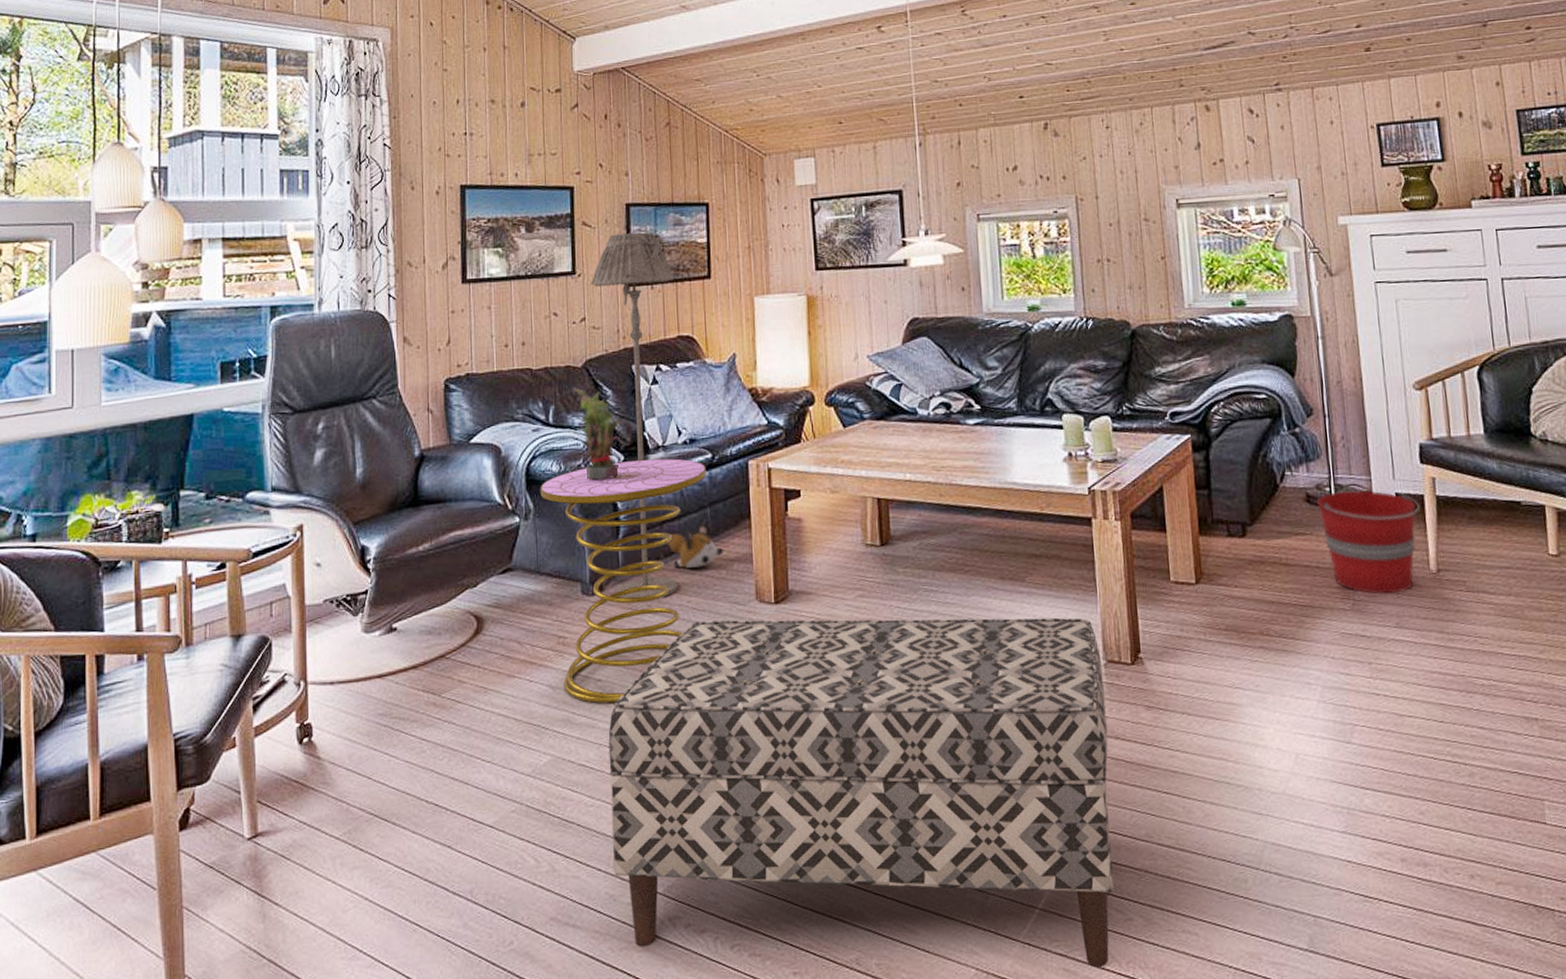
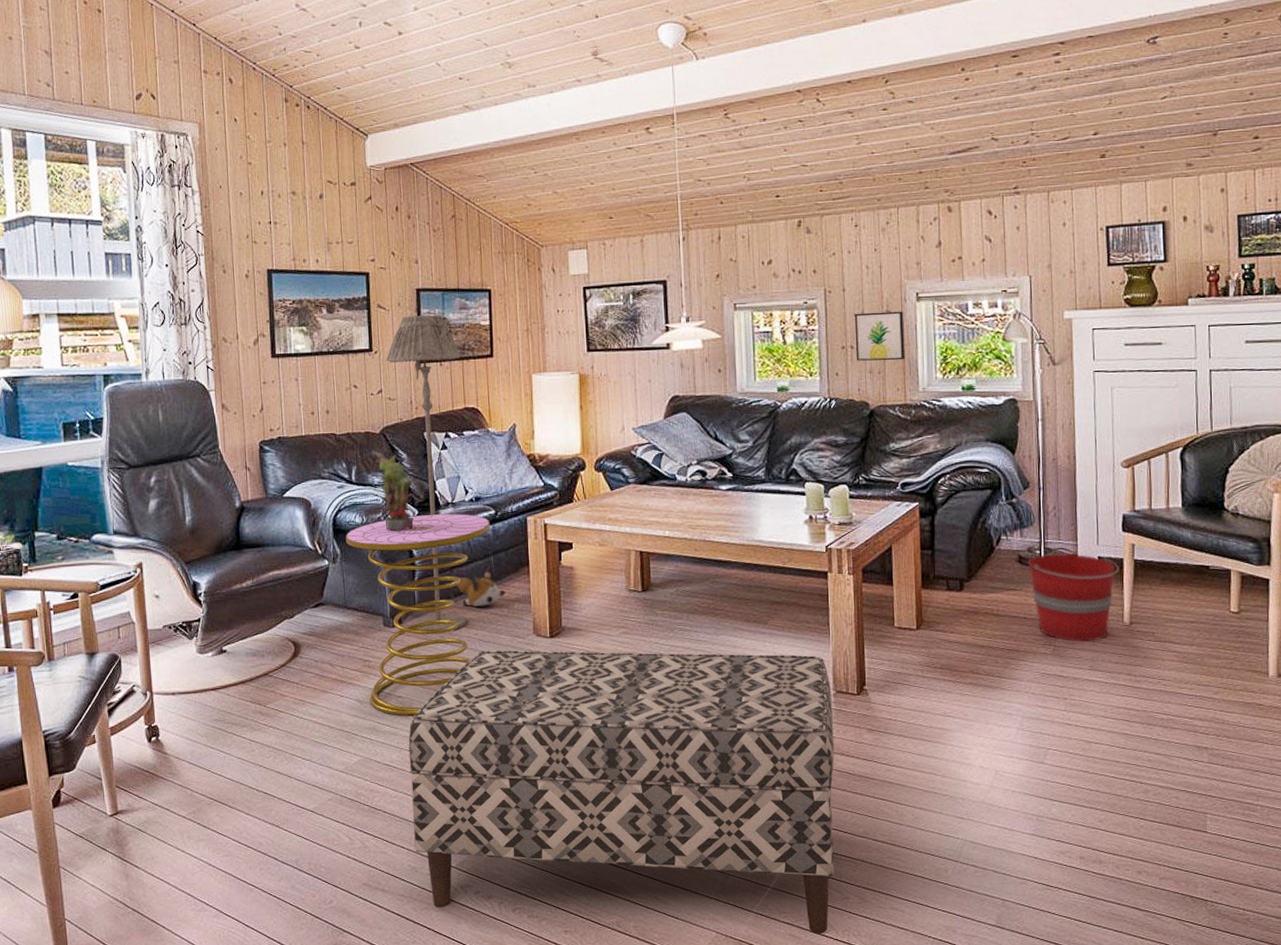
wall art: none [1109,219,1168,276] -> present [854,311,906,361]

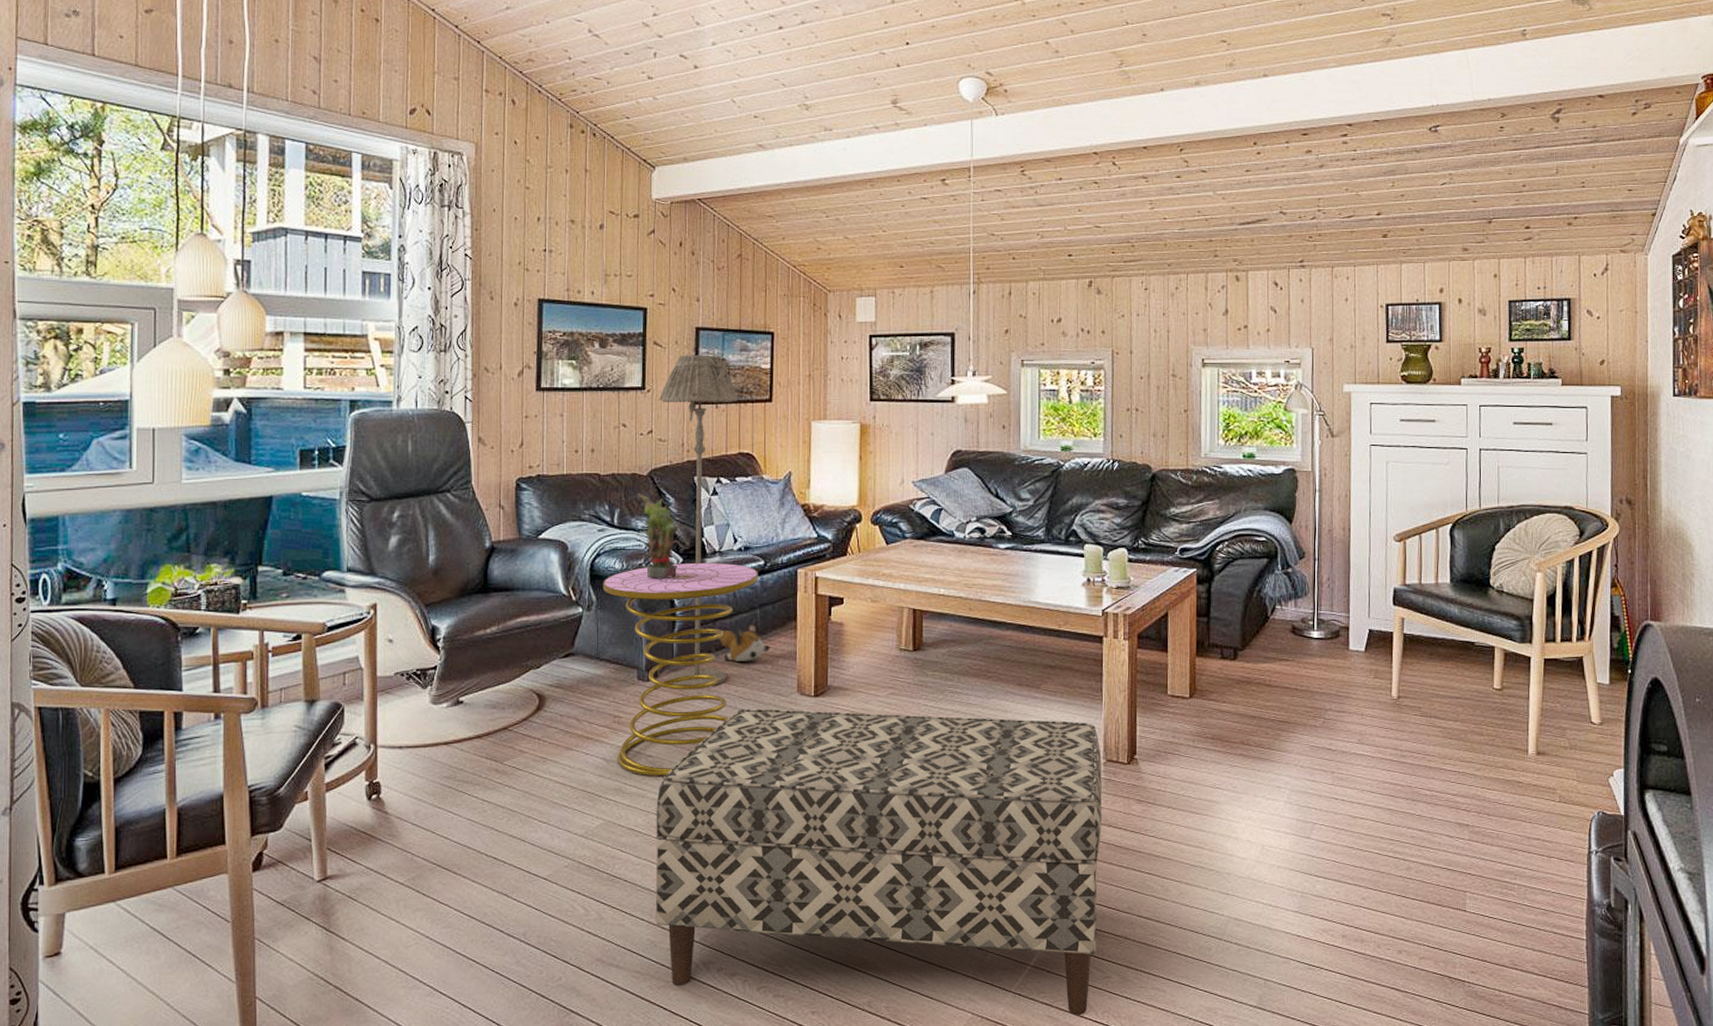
wall art: present [854,311,906,361] -> none [1140,376,1189,425]
bucket: present [1028,553,1119,642] -> none [1301,625,1389,715]

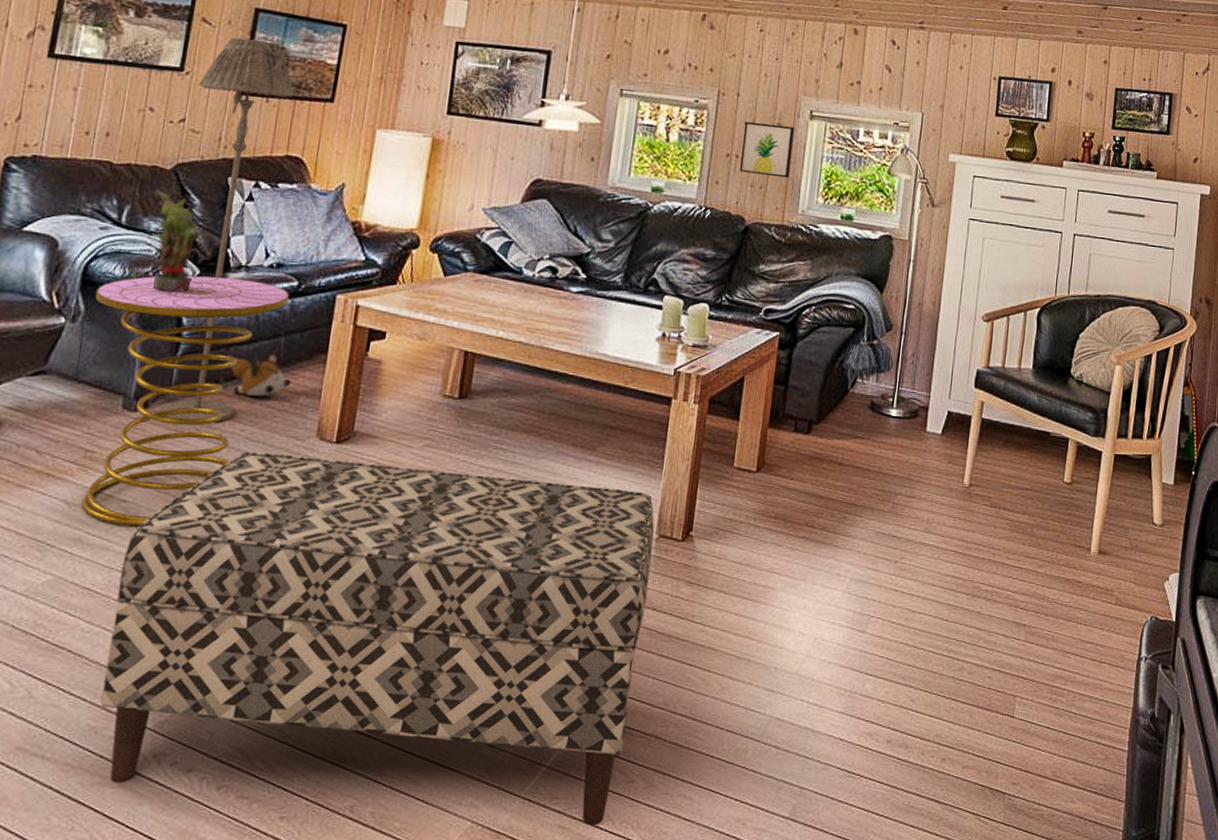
wall art: none [1140,376,1189,425] -> present [739,121,795,178]

